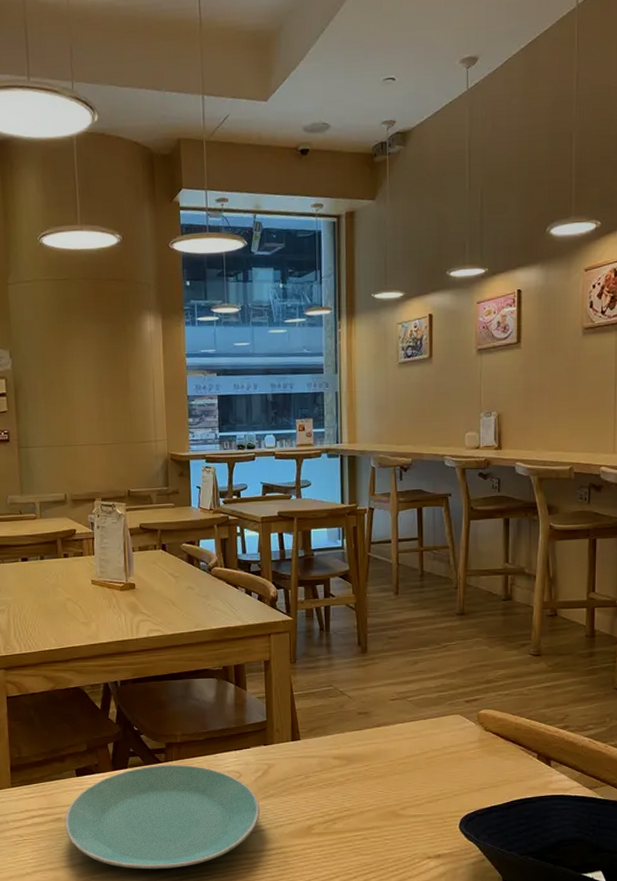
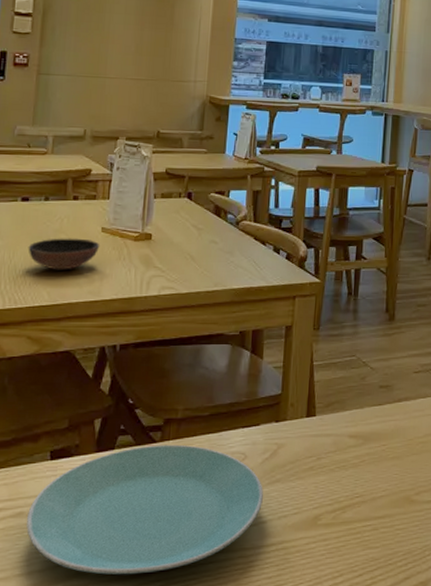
bowl: none [33,591,92,619] -> present [28,238,100,270]

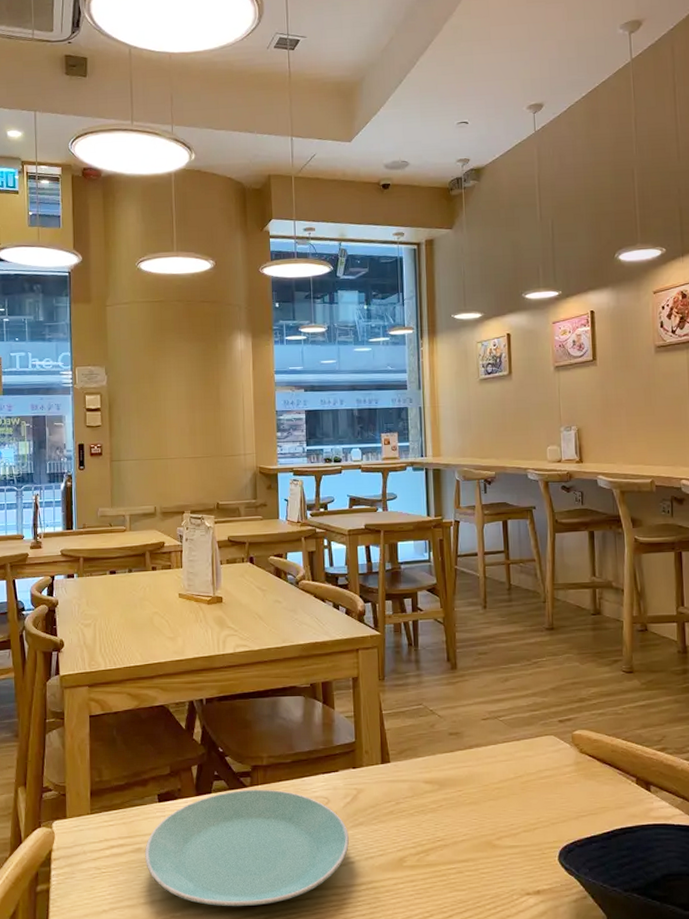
bowl: present [28,238,100,270] -> none [119,604,179,634]

